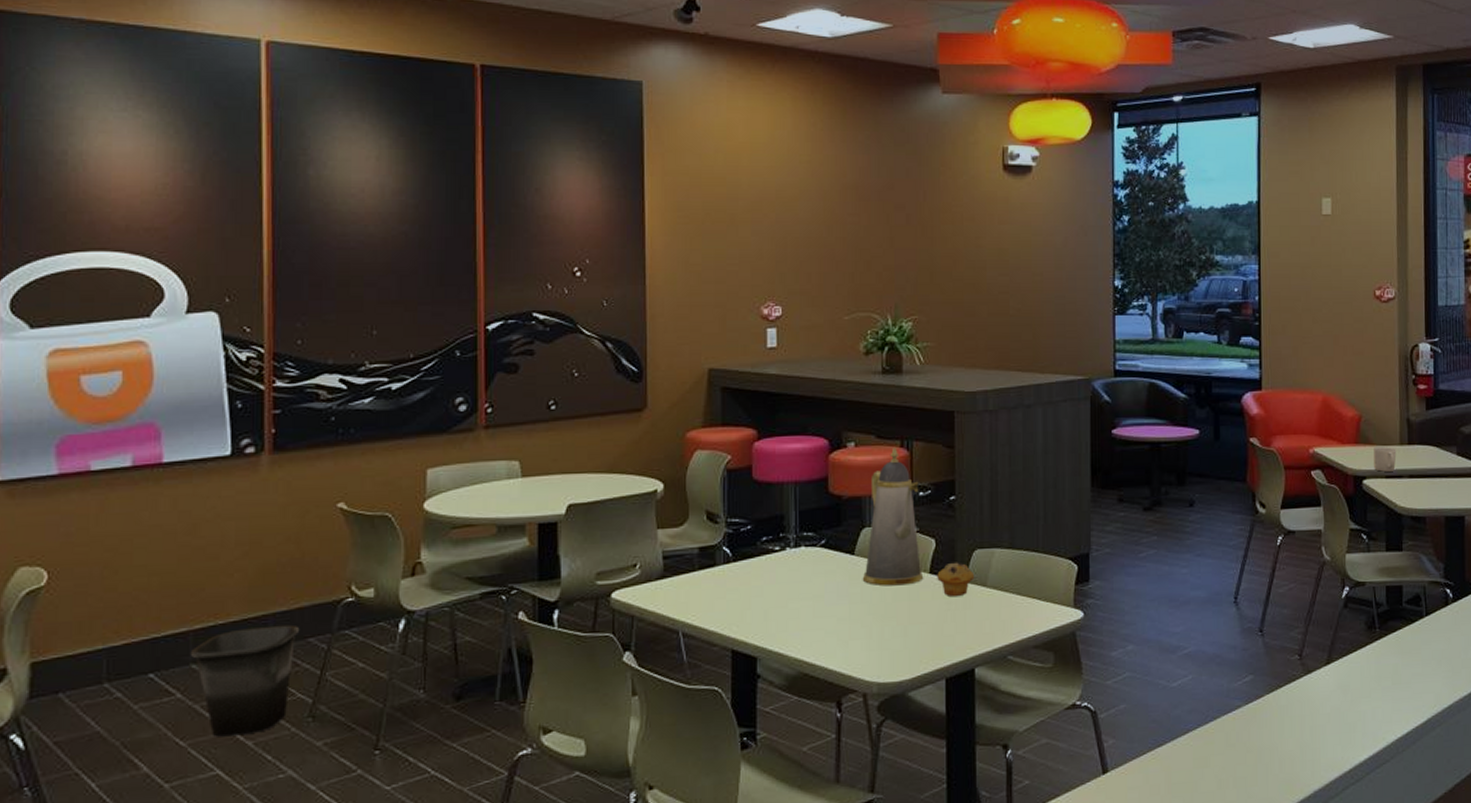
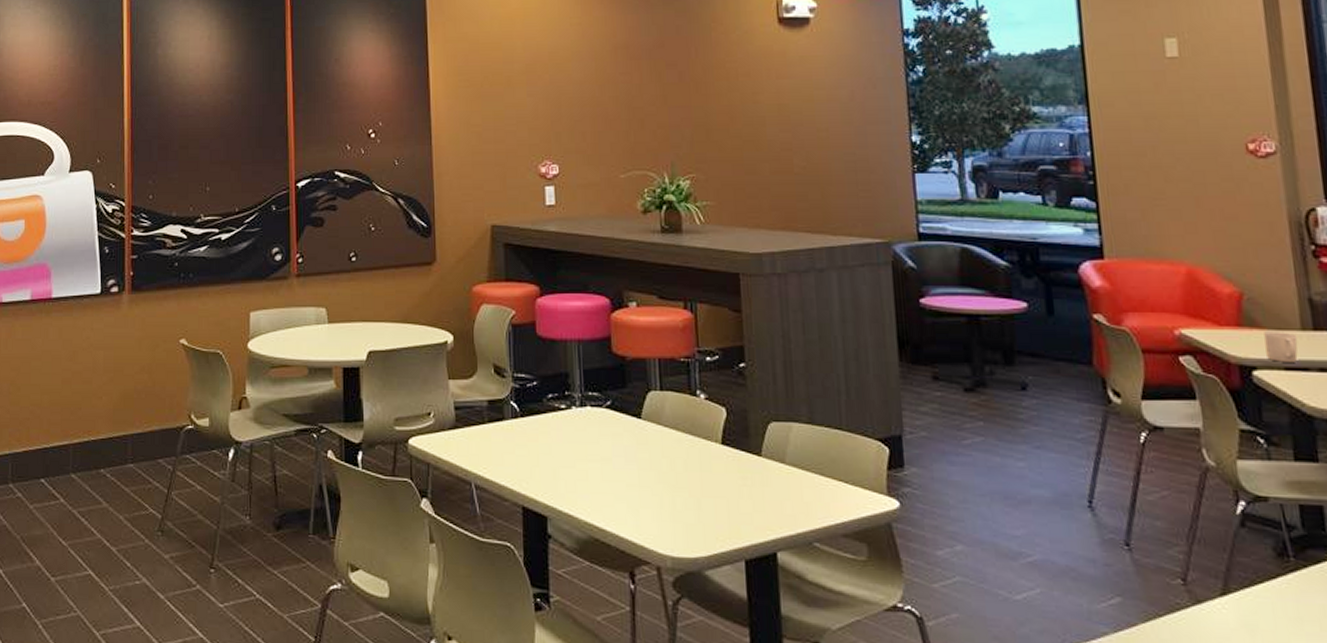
waste bin: present [190,624,299,737] -> none [70,445,151,541]
coffee pot: present [862,448,923,586] -> none [650,309,714,455]
muffin: present [937,562,975,597] -> none [730,434,772,472]

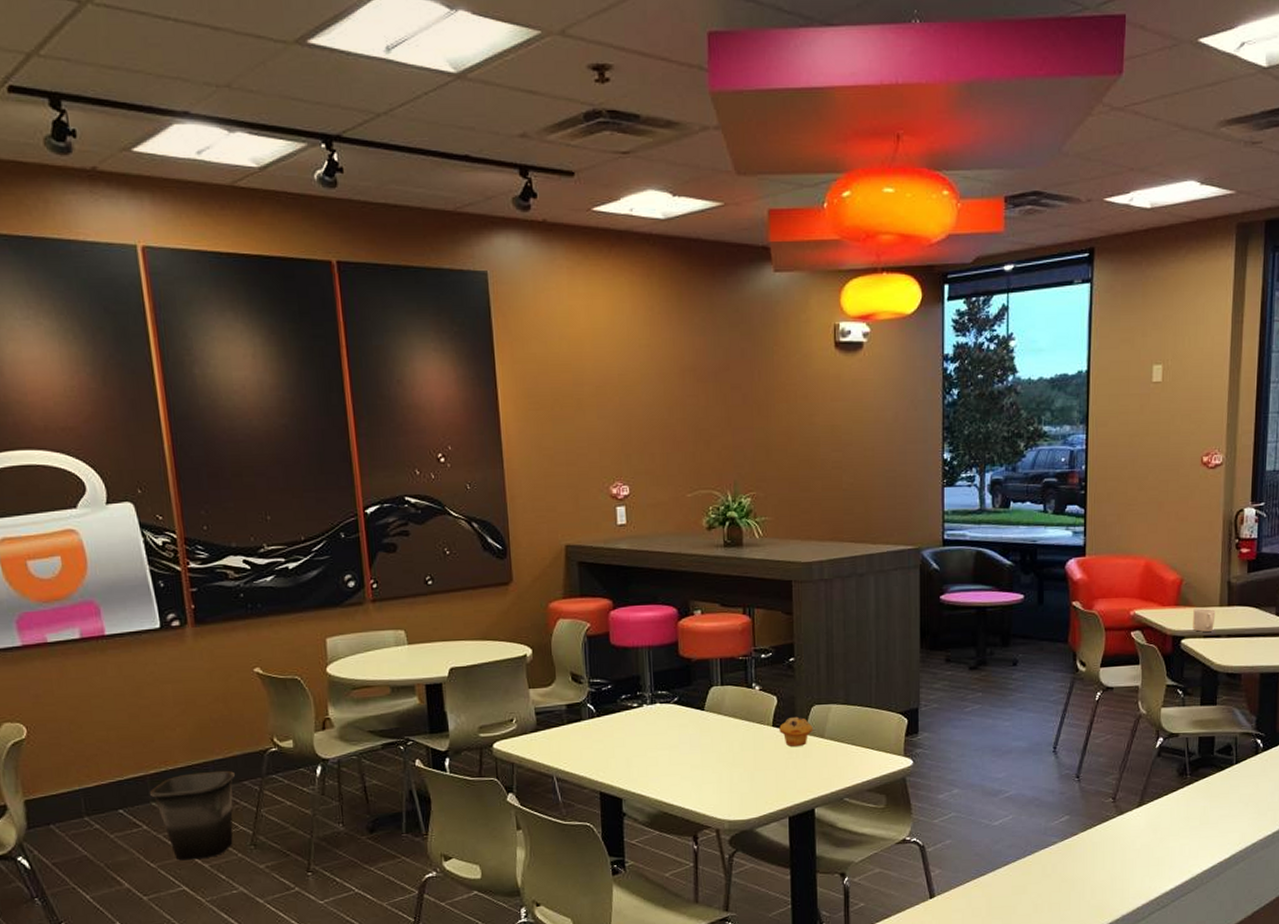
waste bin: none [70,445,151,541] -> present [149,770,235,861]
muffin: none [730,434,772,472] -> present [779,716,813,747]

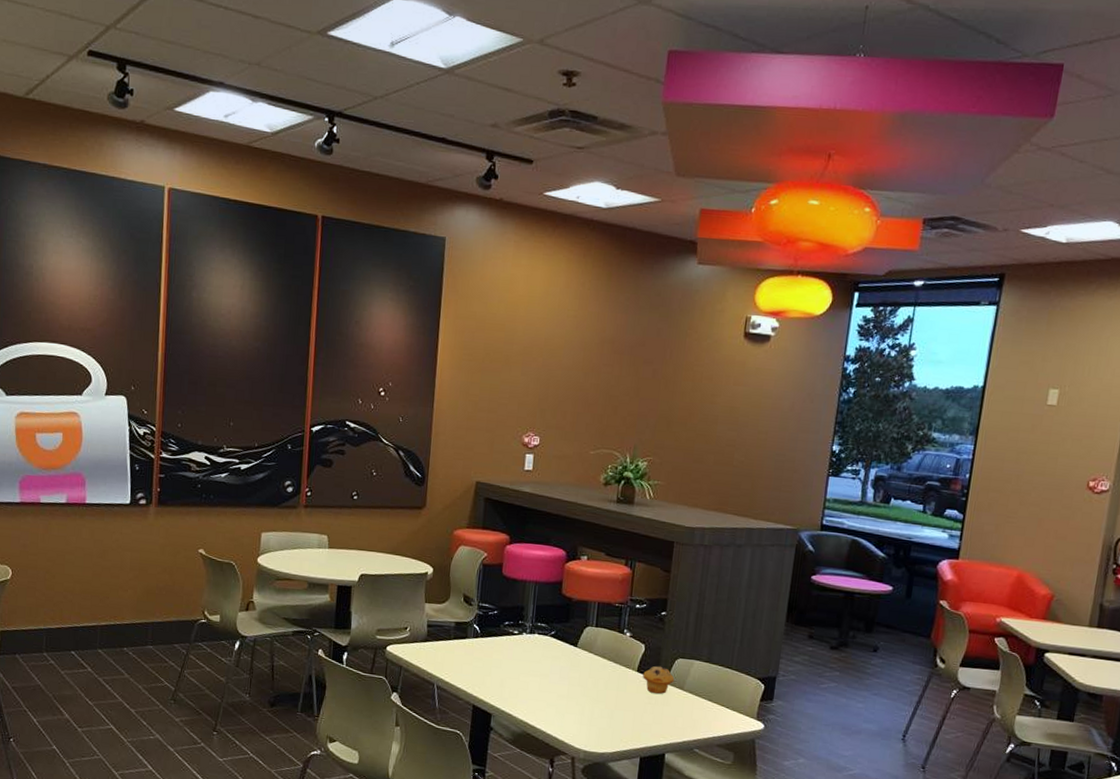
waste bin: present [149,770,235,861] -> none [97,630,168,705]
mug: present [1193,608,1216,632] -> none [1058,625,1084,650]

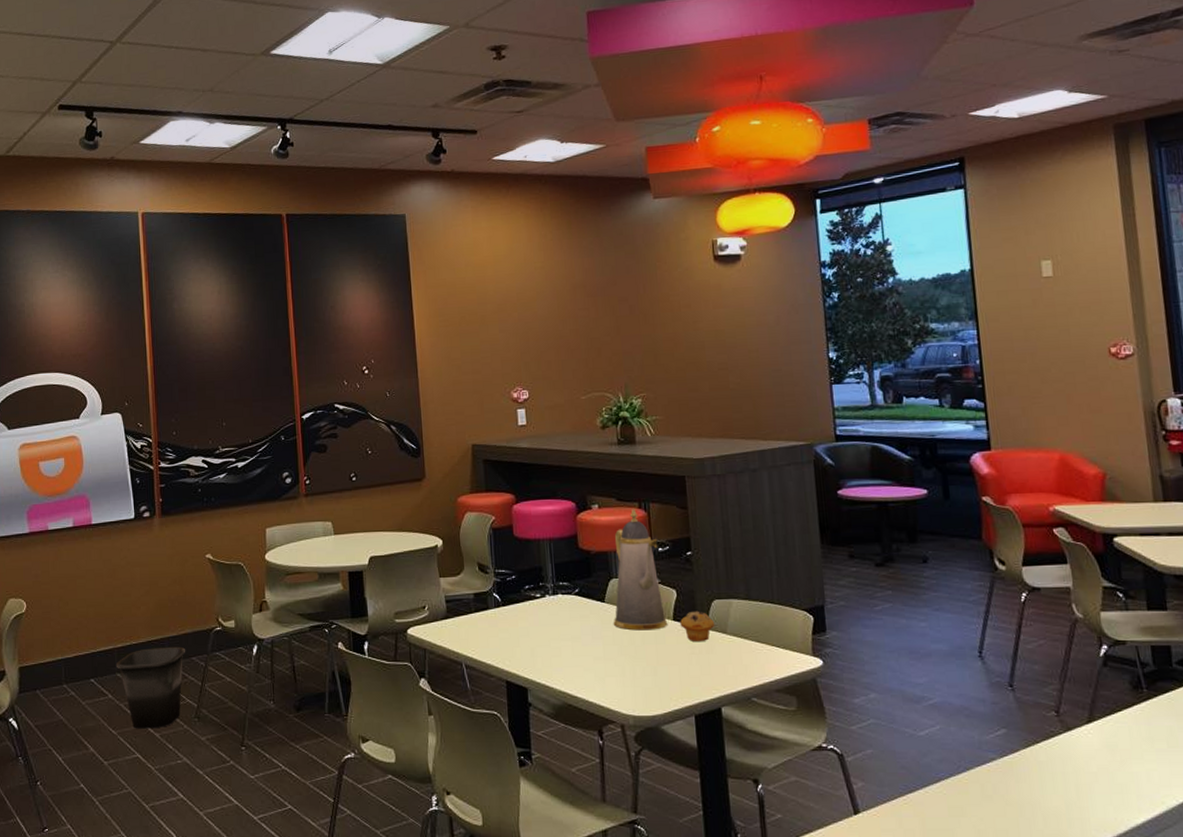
waste bin: none [97,630,168,705] -> present [115,646,185,729]
coffee pot: none [581,565,637,678] -> present [613,509,667,631]

